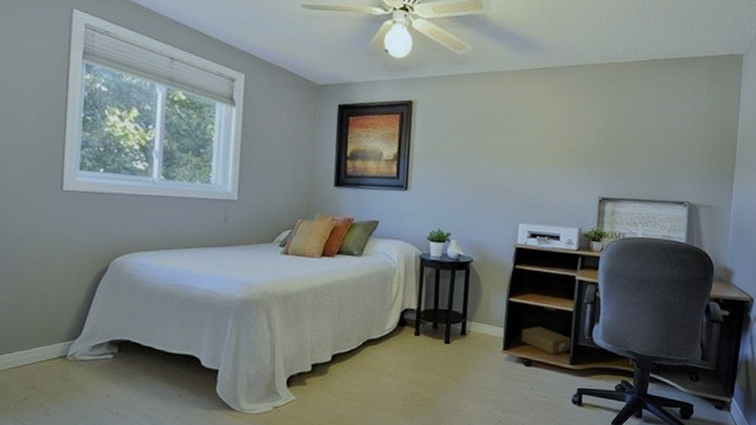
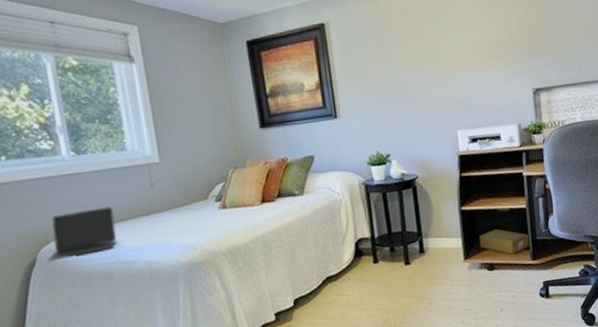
laptop: none [118,230,187,273] -> present [48,206,117,262]

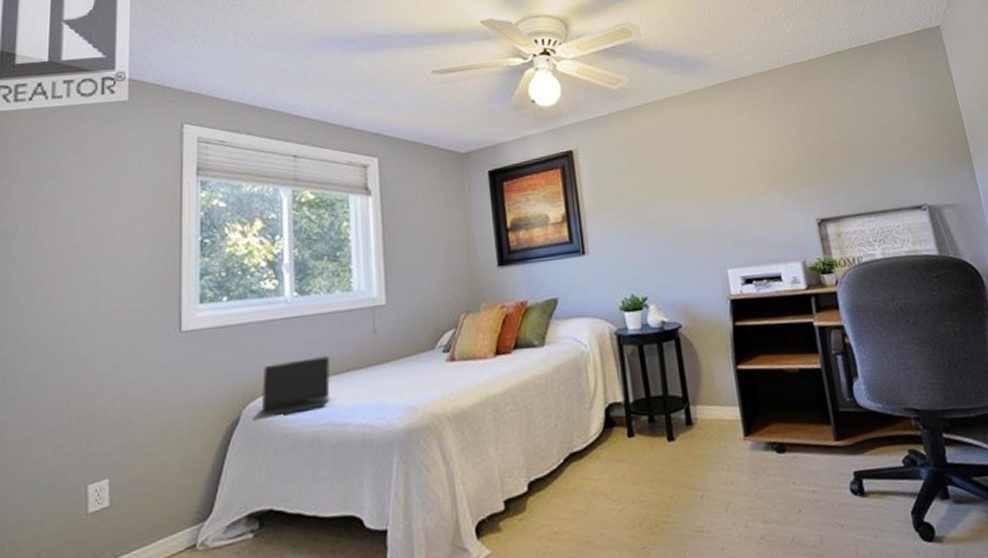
box: present [479,229,530,255] -> none [762,396,831,432]

